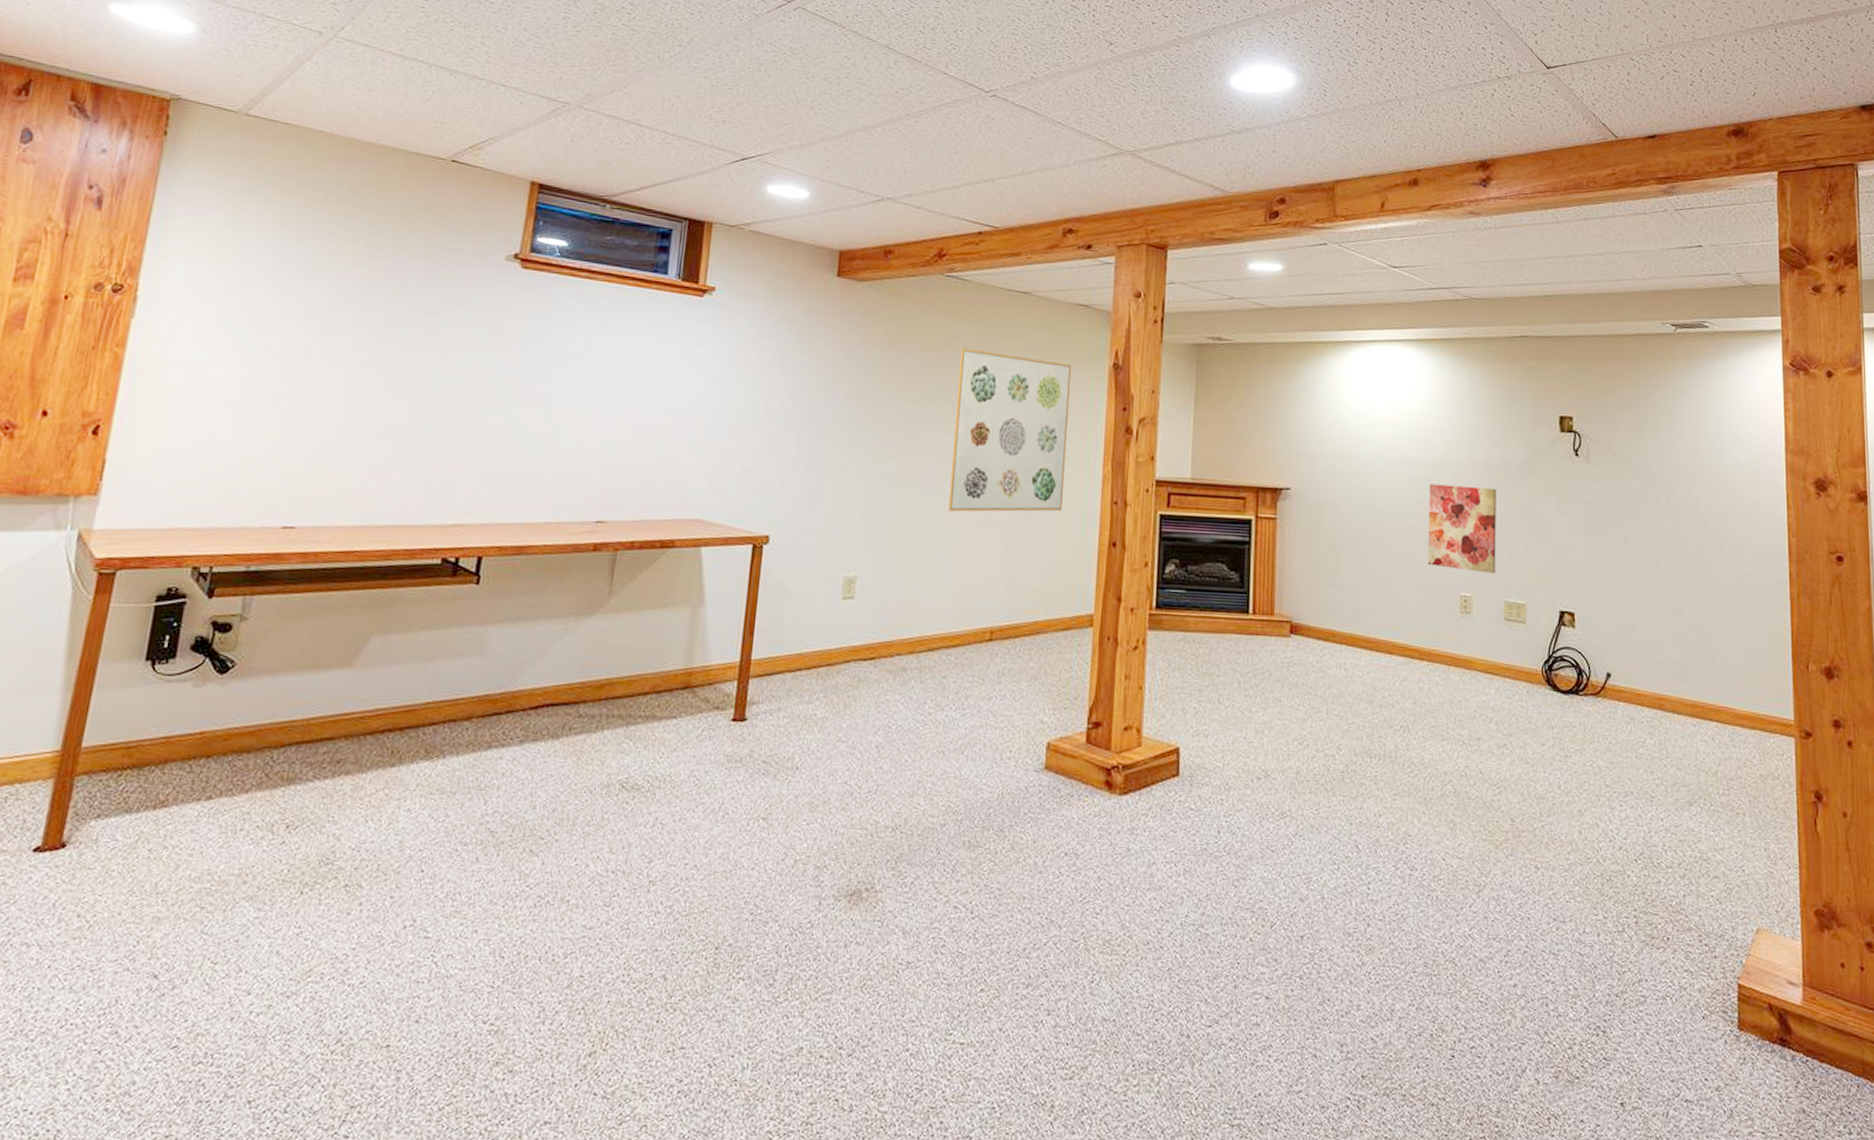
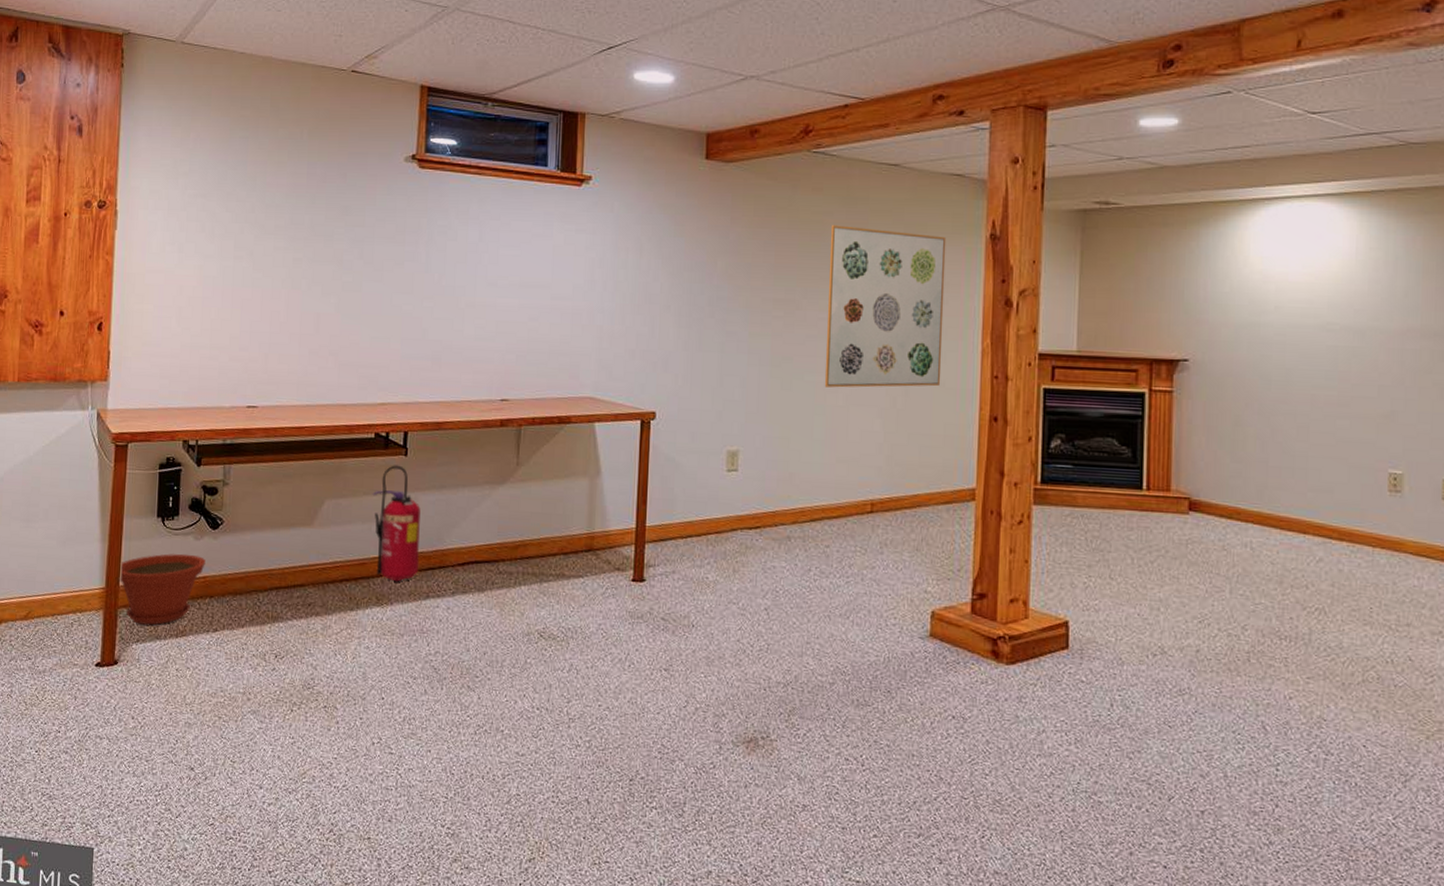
plant pot: none [81,704,206,796] -> present [118,553,206,625]
fire extinguisher: none [428,594,490,731] -> present [372,465,421,582]
wall art: present [1427,484,1497,574] -> none [1349,352,1436,450]

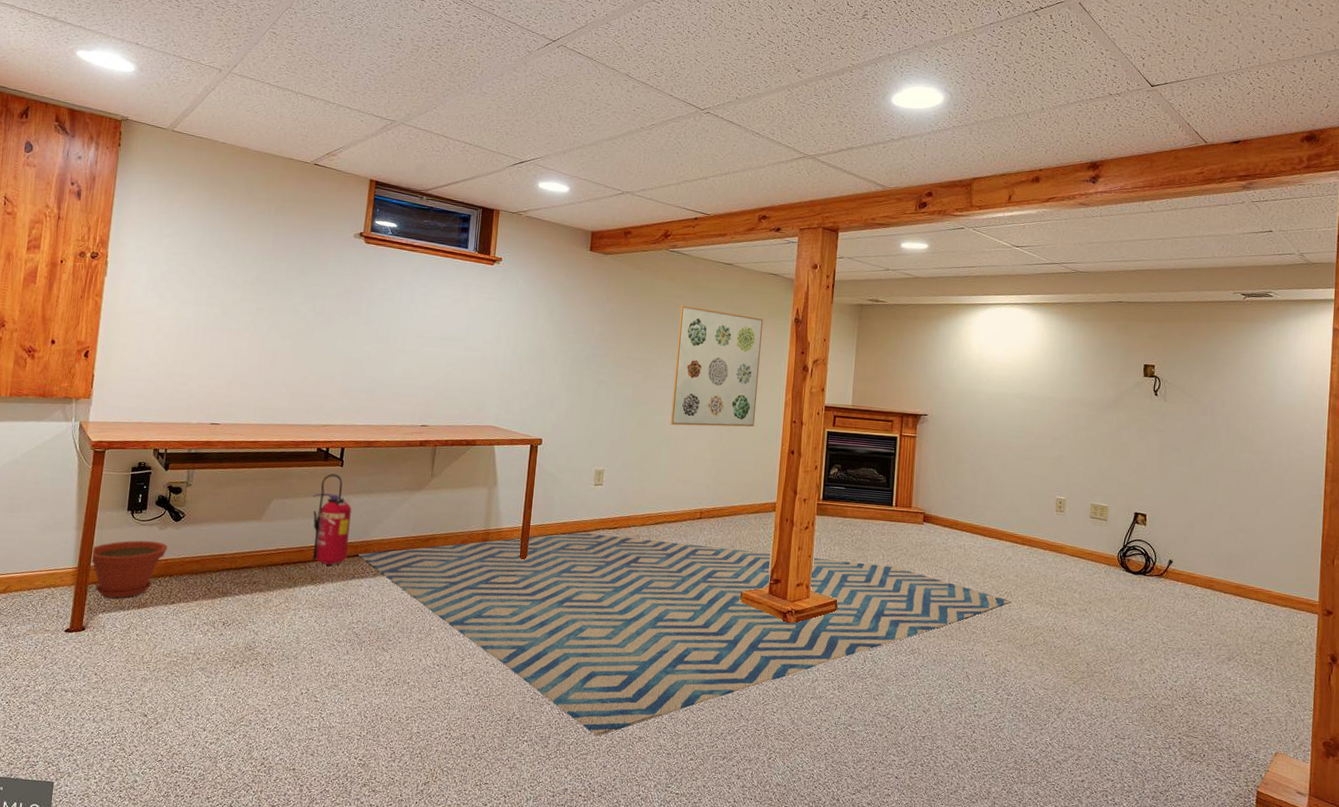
rug: none [432,534,1326,804] -> present [358,532,1012,737]

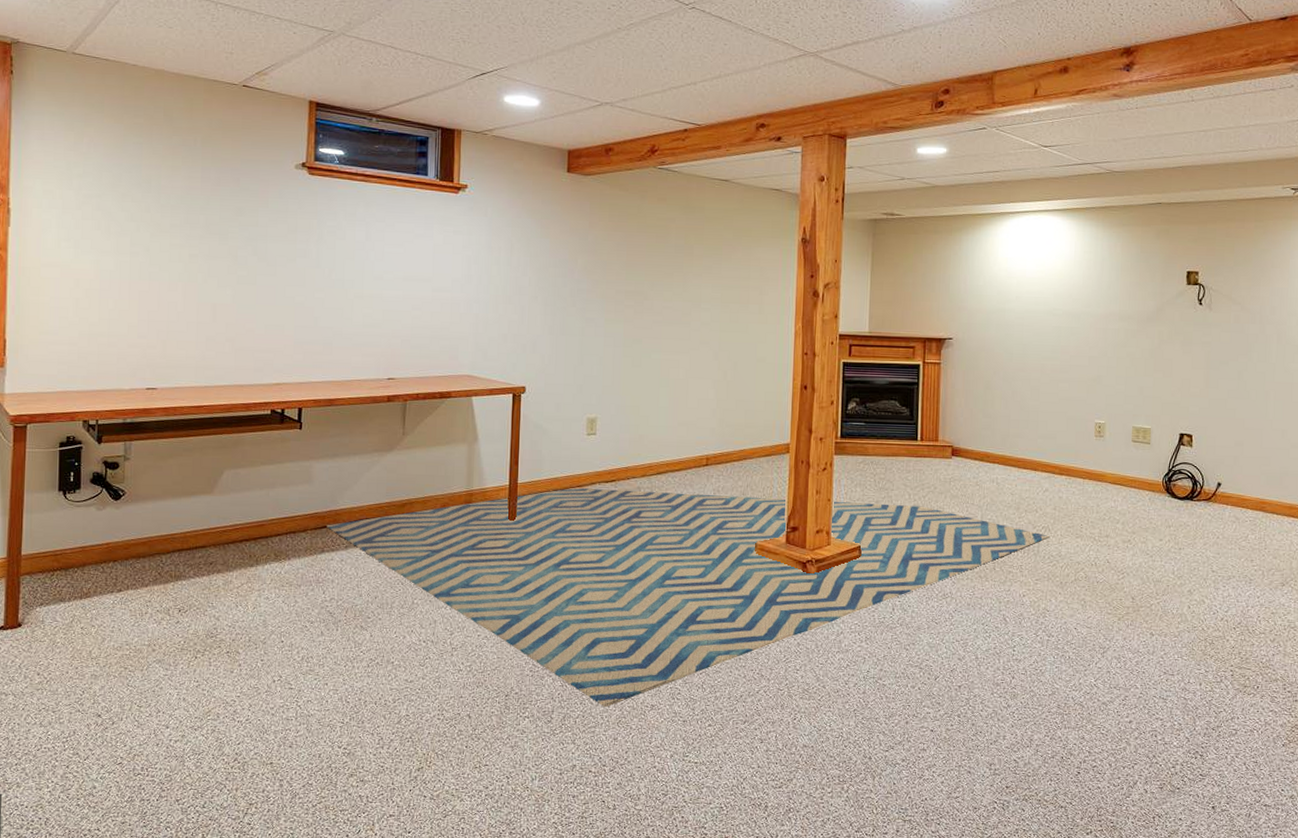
plant pot: present [90,540,168,599] -> none [20,523,108,590]
fire extinguisher: present [312,473,352,566] -> none [269,437,315,540]
wall art: present [670,305,764,427] -> none [668,230,767,364]

